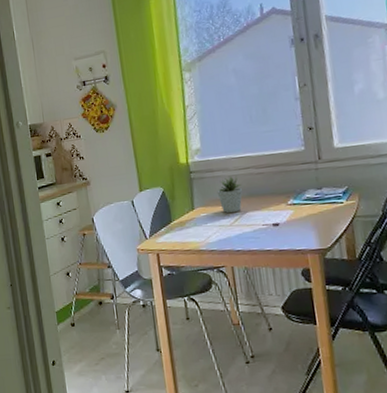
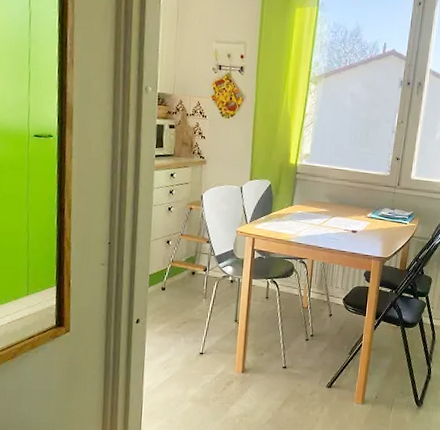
potted plant: present [217,176,242,213] -> none [314,184,335,215]

